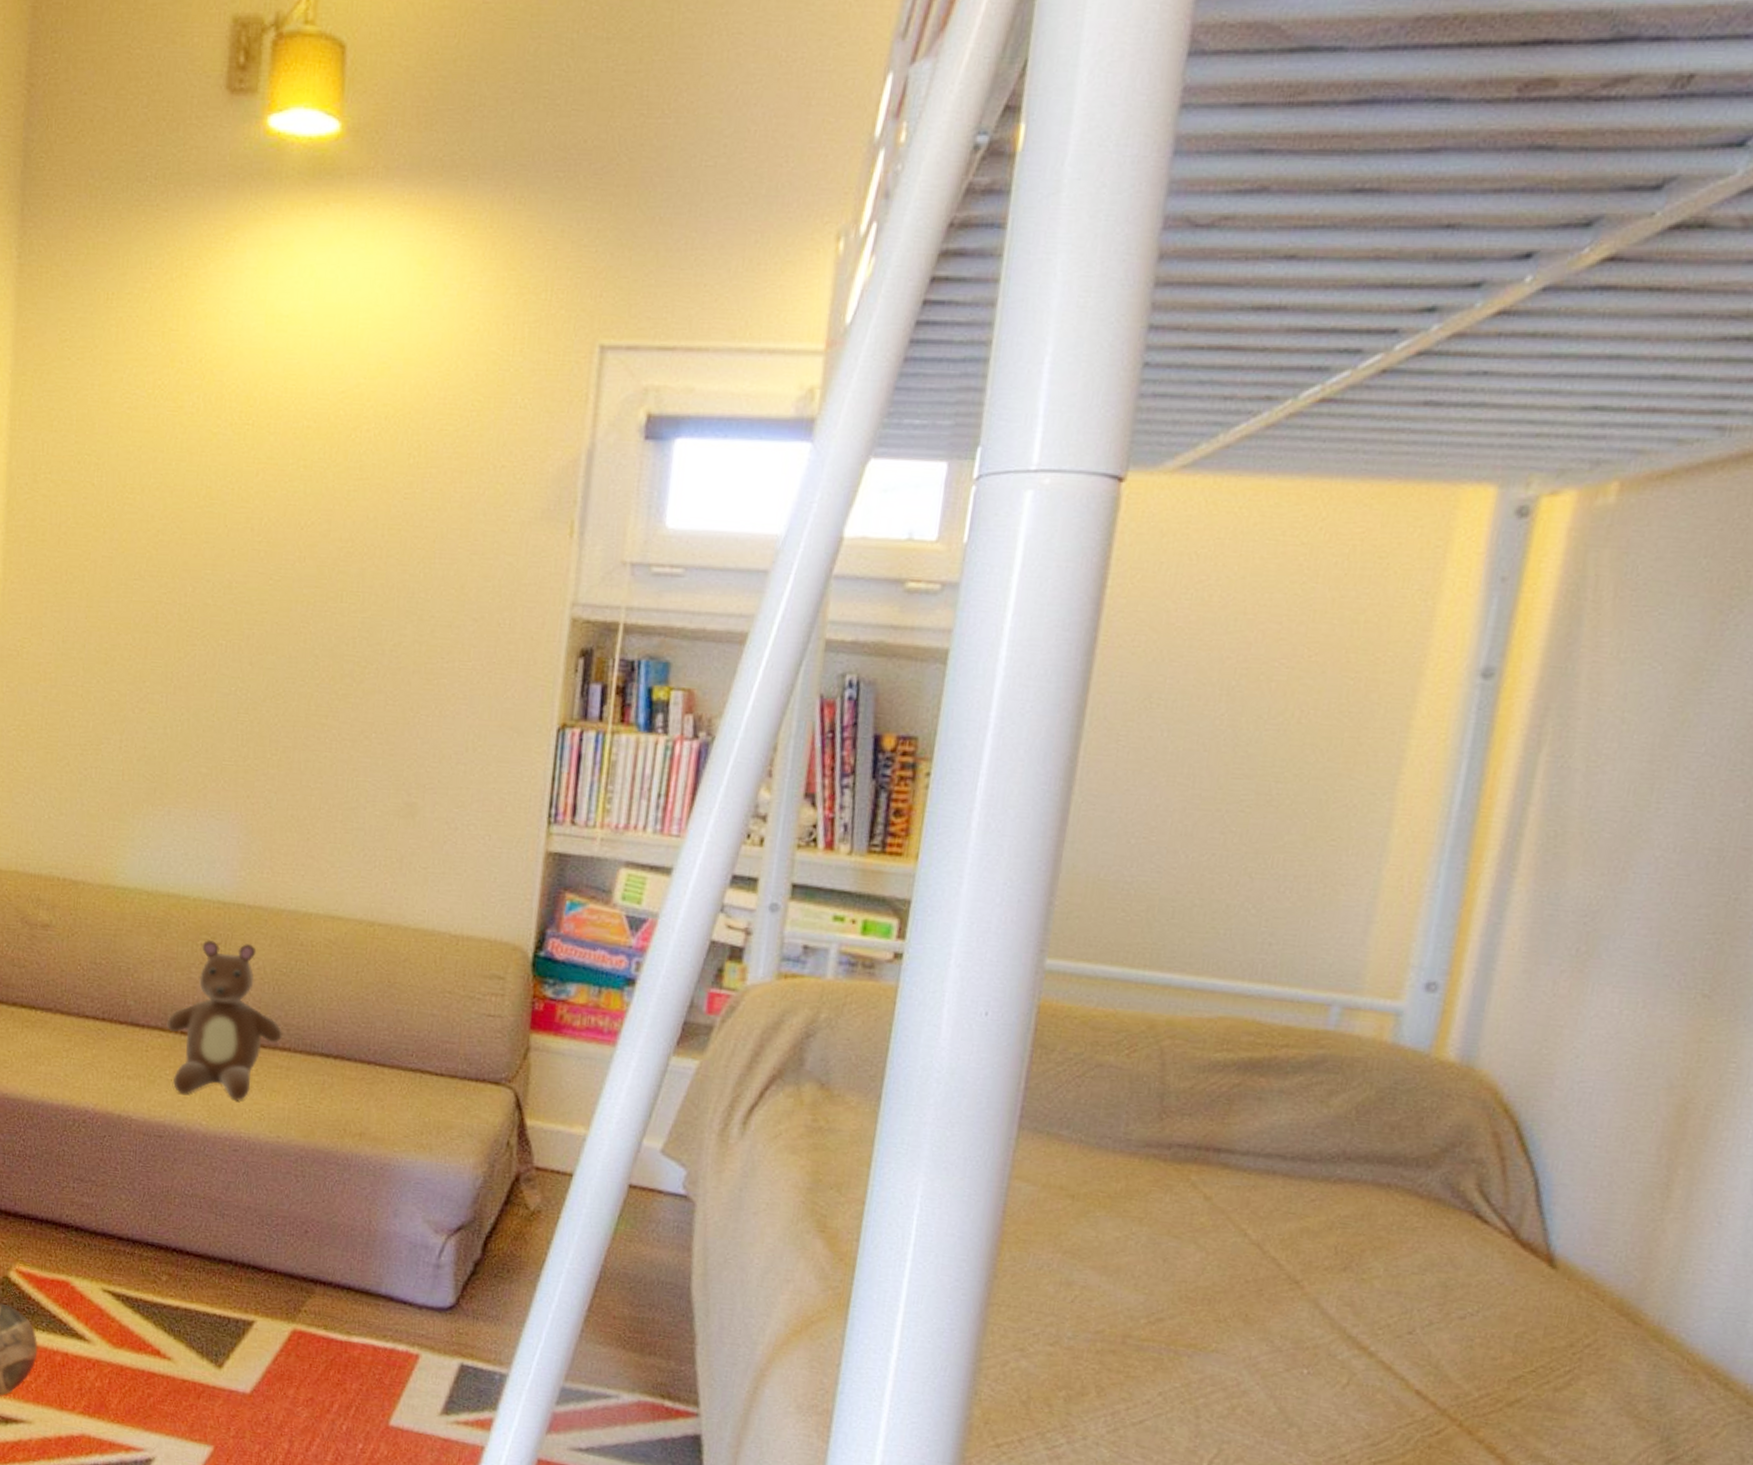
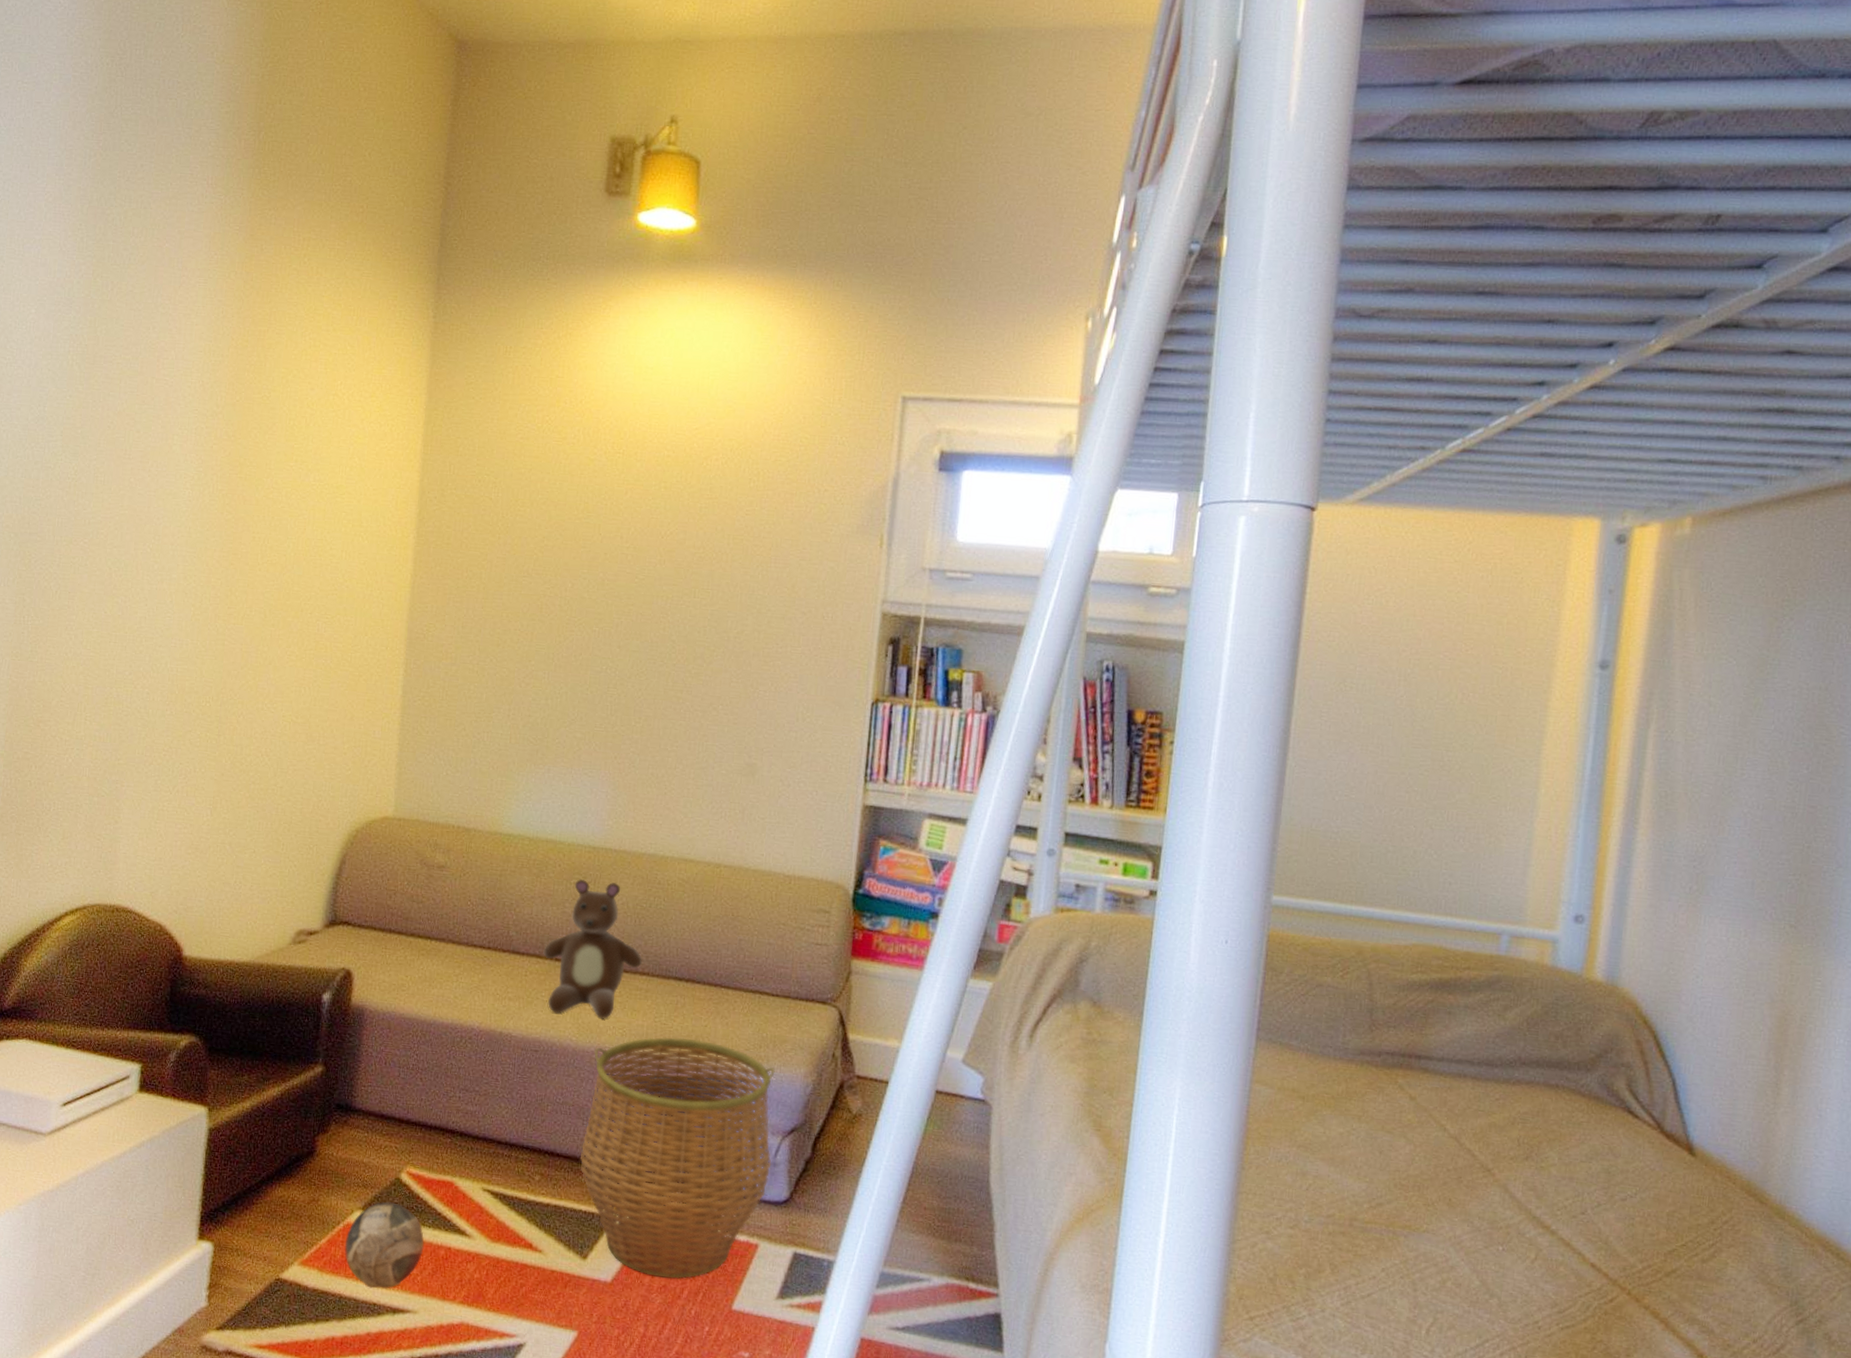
basket: none [214,1121,439,1392] -> present [580,1037,775,1279]

